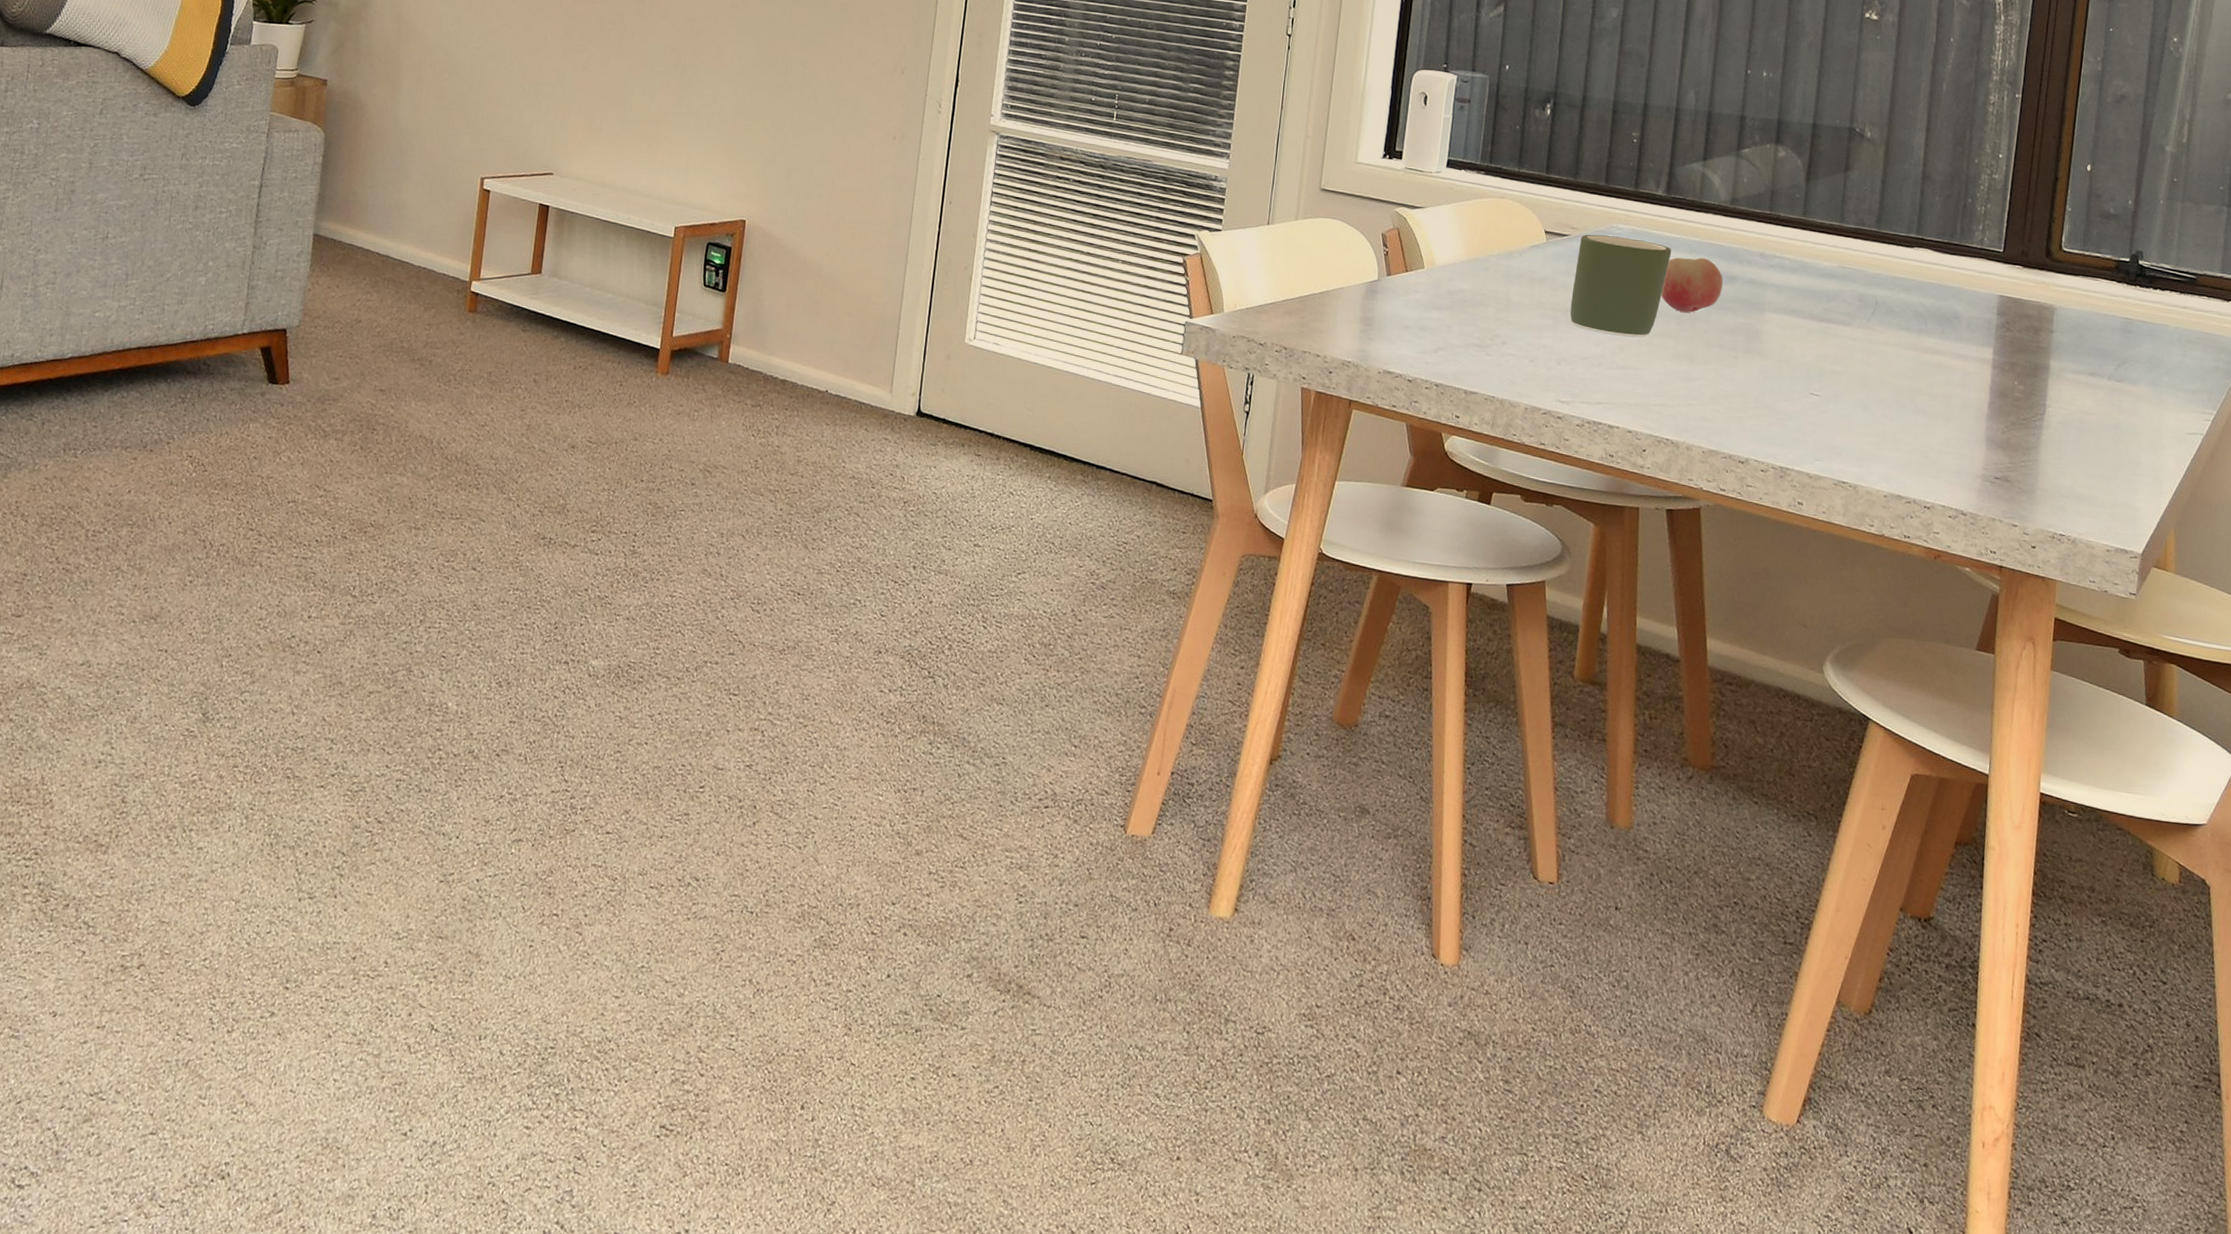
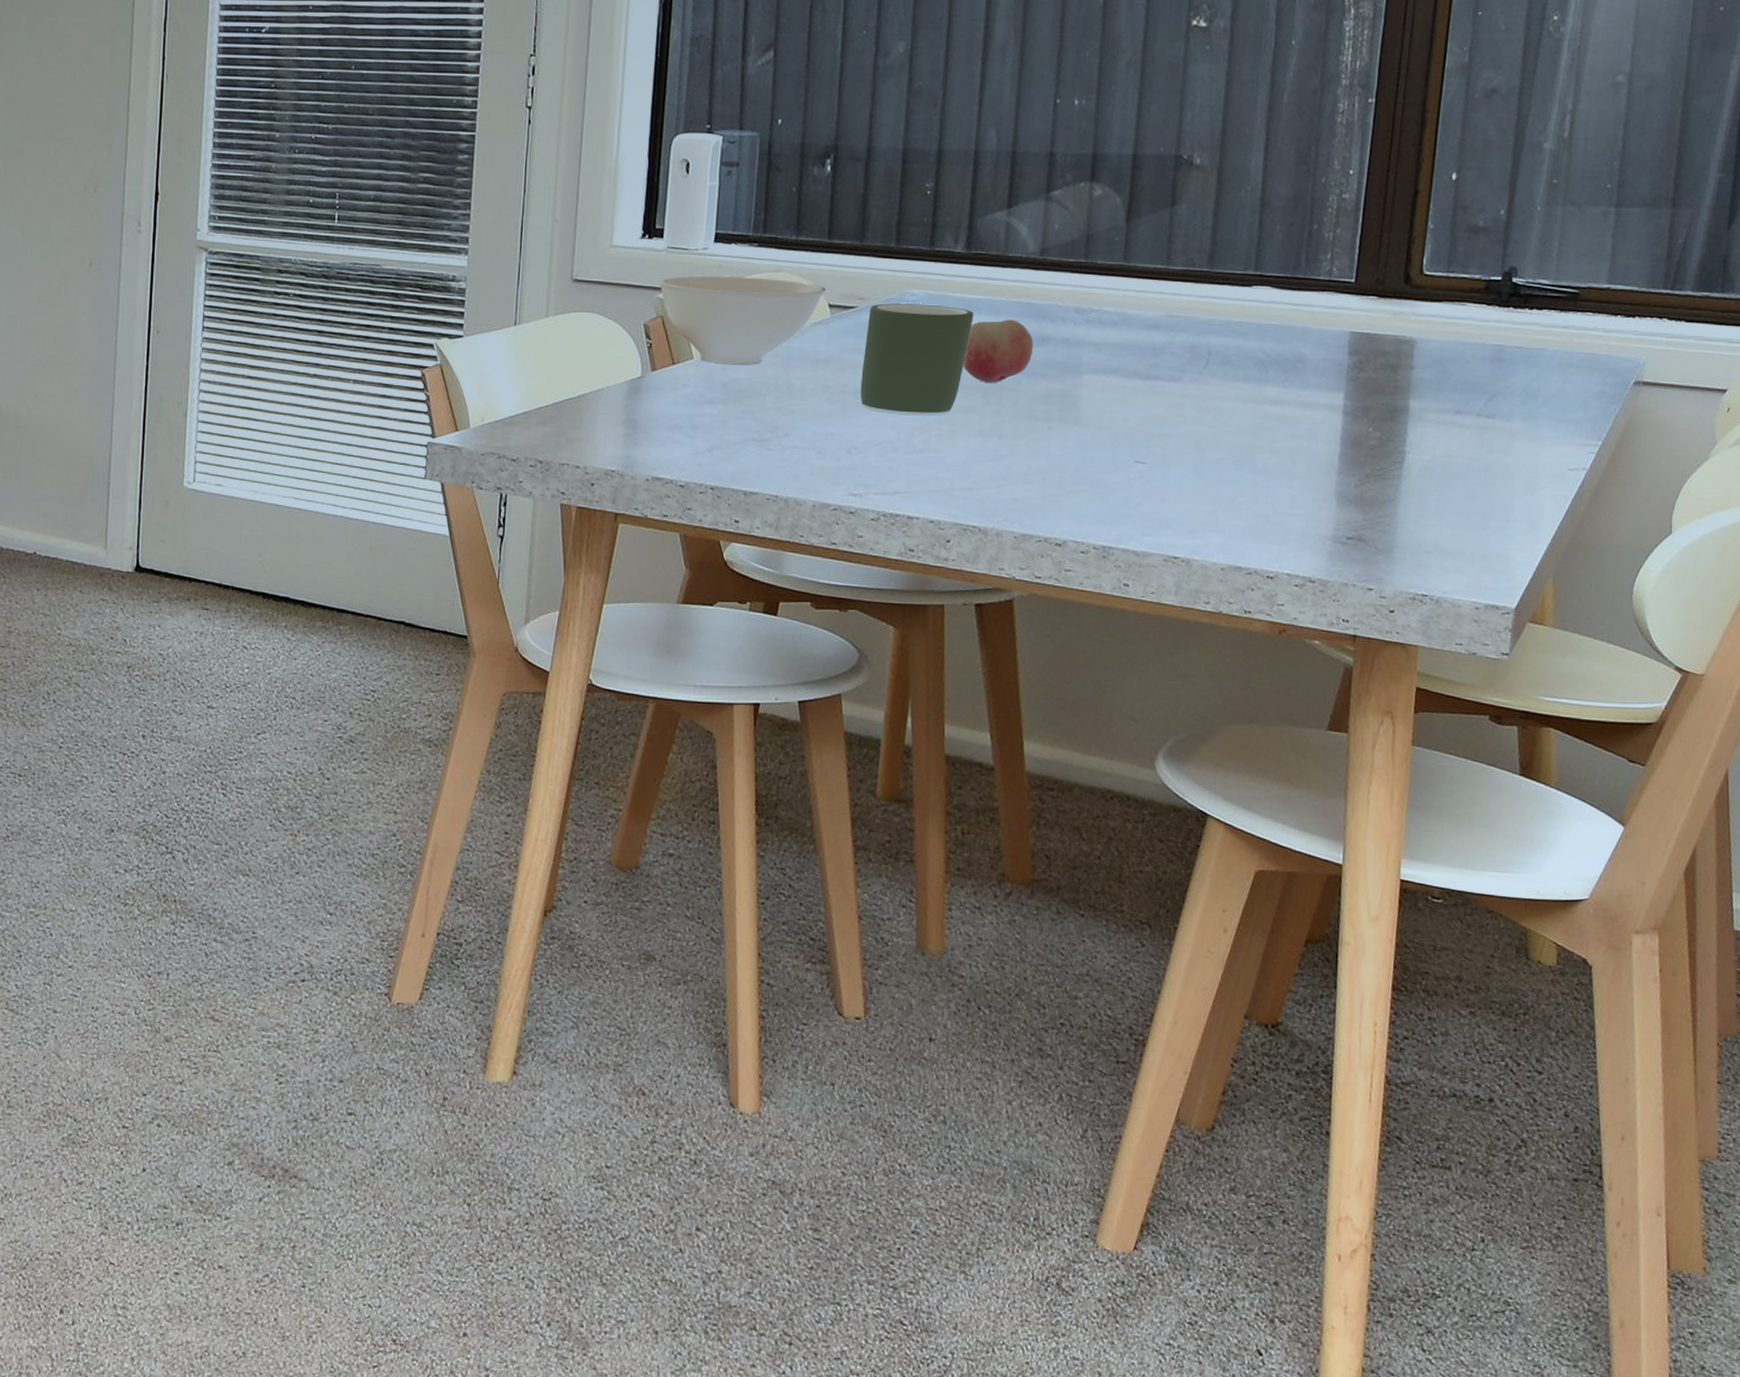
bowl: none [1397,194,1542,279] -> present [659,276,825,365]

